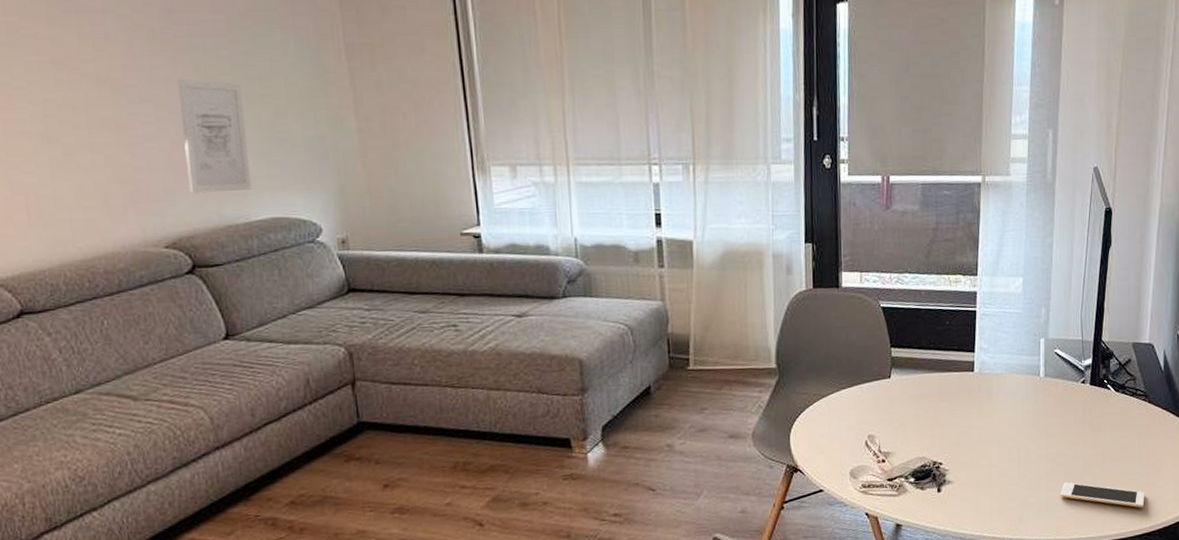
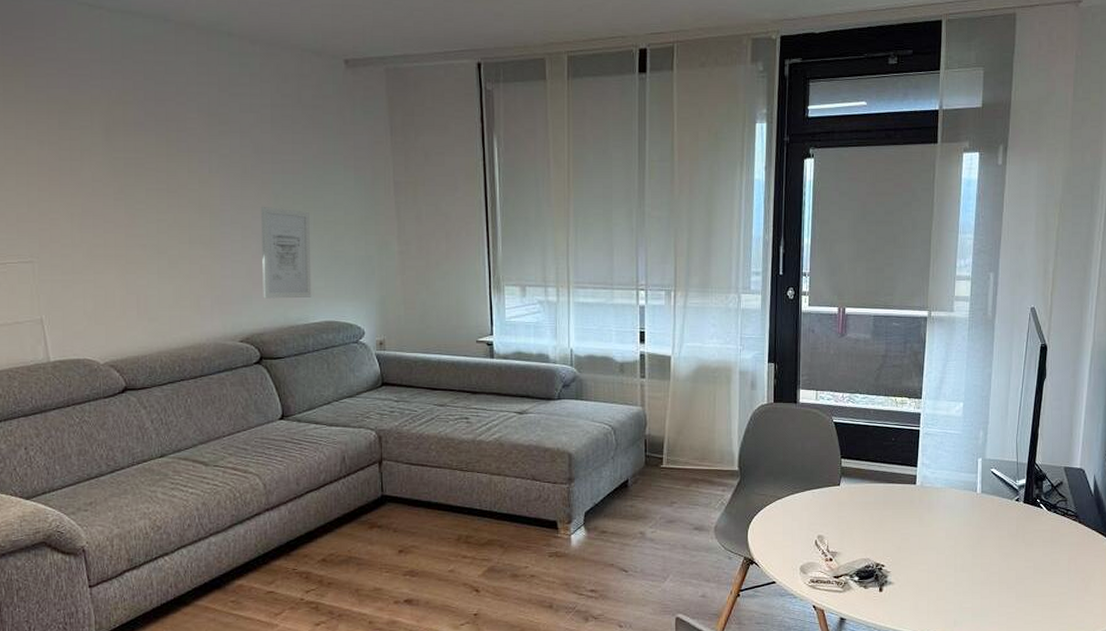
cell phone: present [1060,482,1145,508] -> none [994,591,1074,620]

